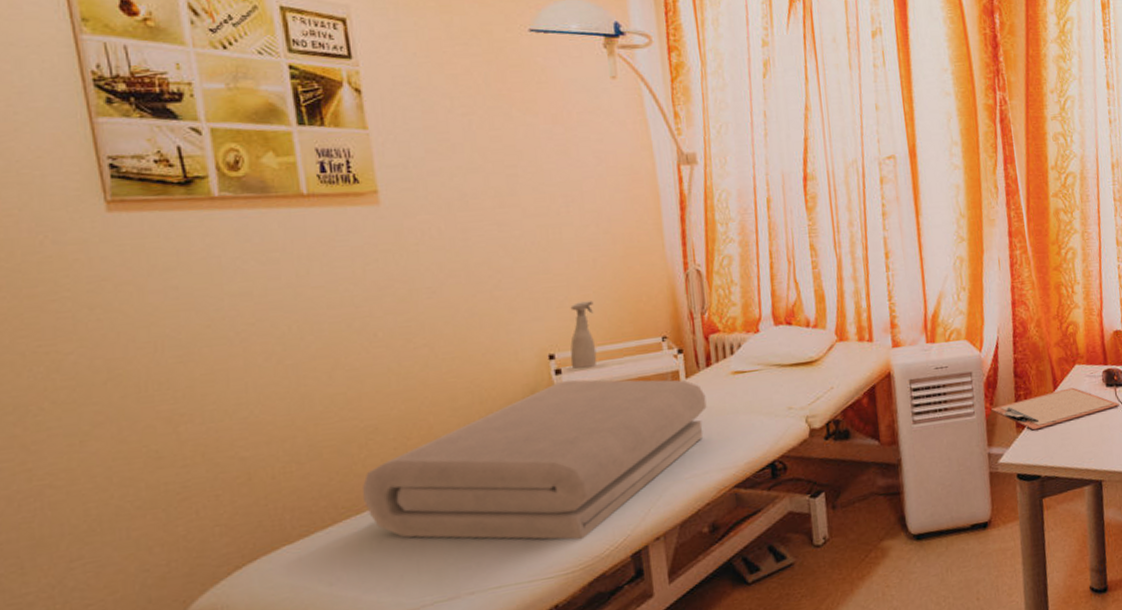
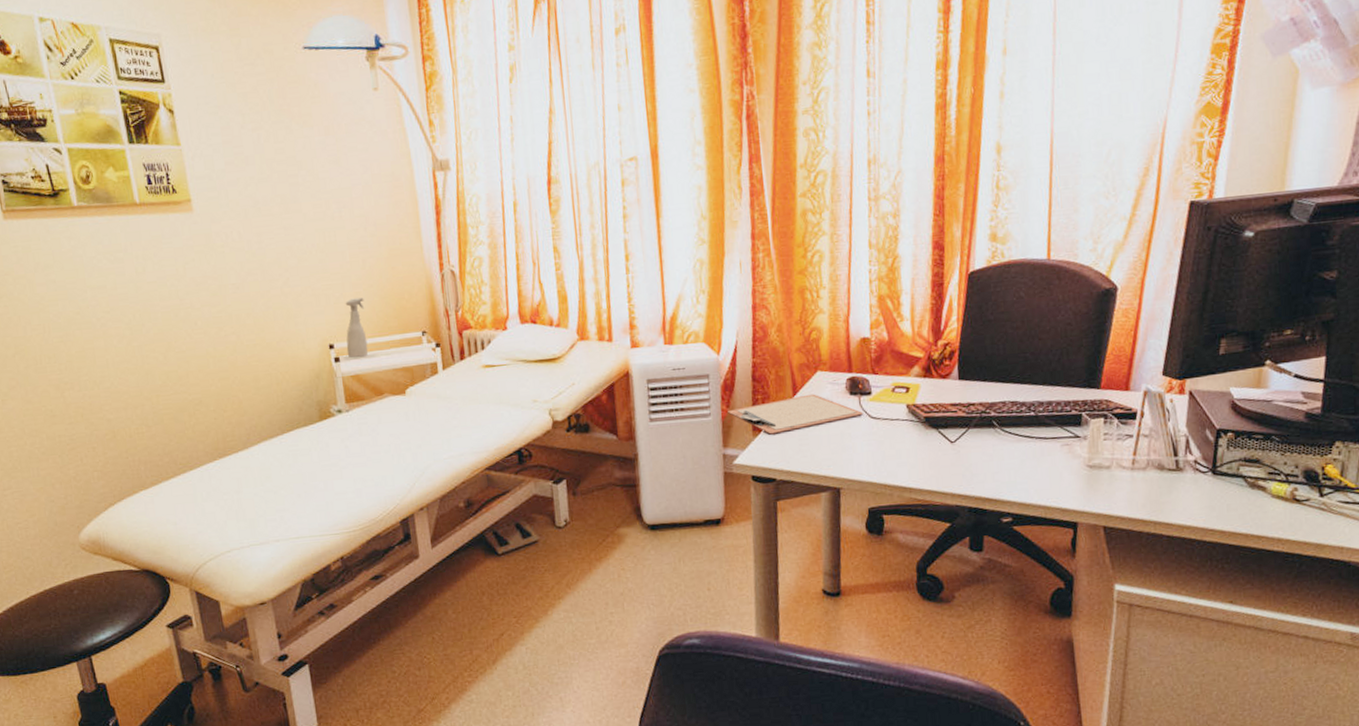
towel: present [362,379,707,540] -> none [193,367,461,505]

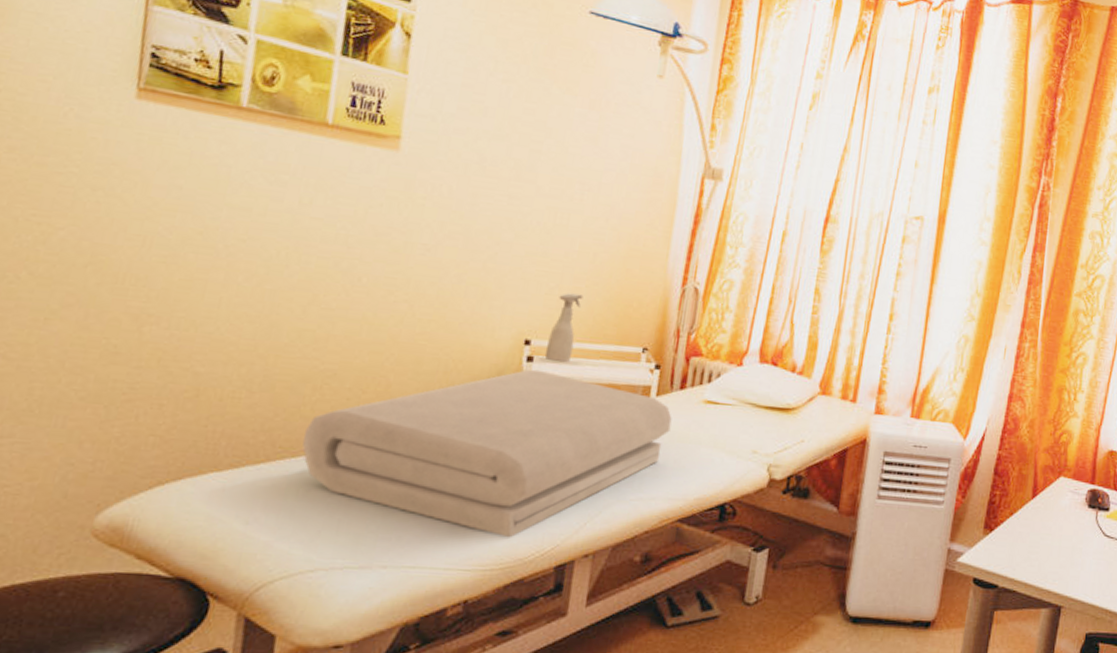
towel: none [193,367,461,505] -> present [302,369,672,538]
clipboard: present [728,394,863,435] -> none [962,499,1098,536]

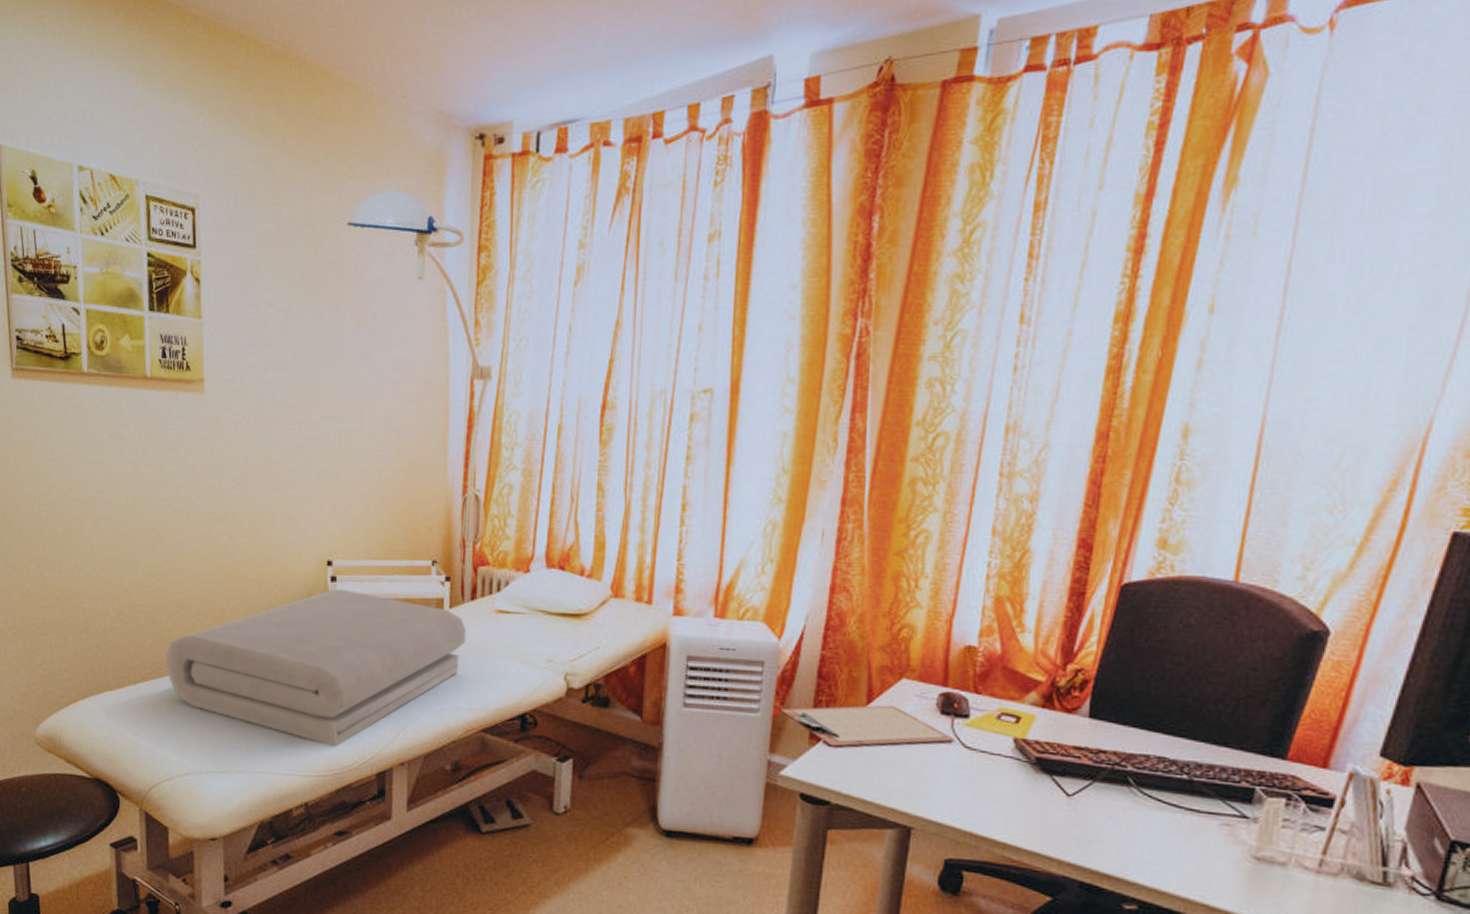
spray bottle: present [544,293,584,363] -> none [345,512,373,581]
clipboard: none [962,499,1098,536] -> present [781,705,954,747]

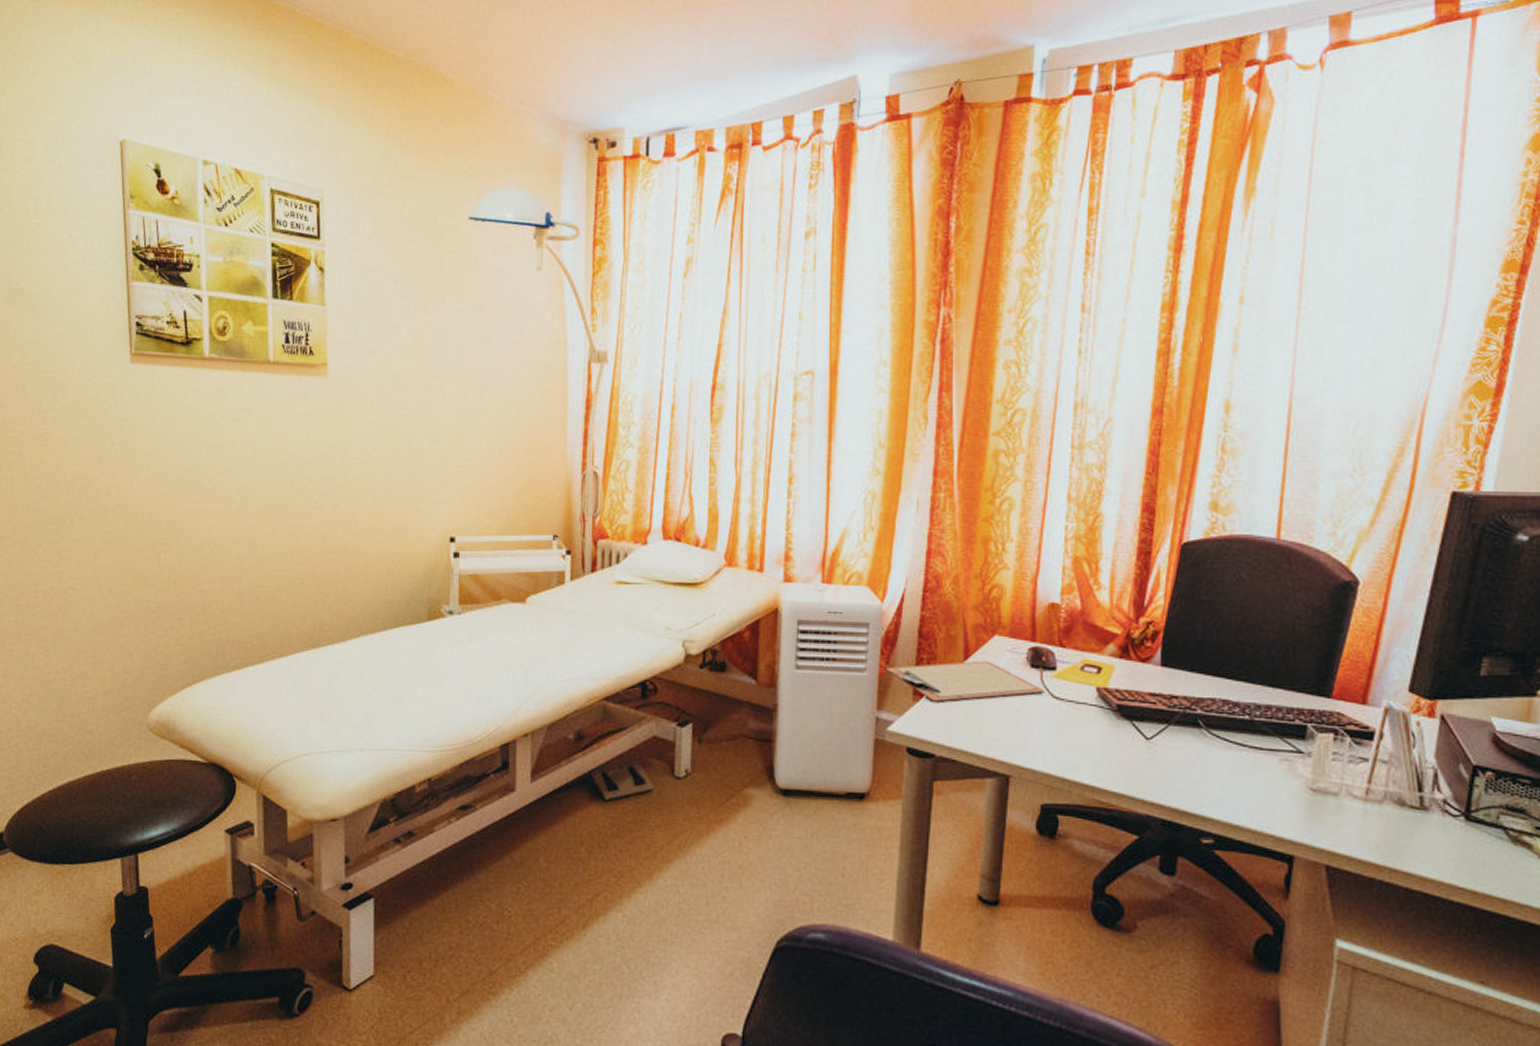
towel: present [165,588,466,747] -> none [285,564,587,721]

